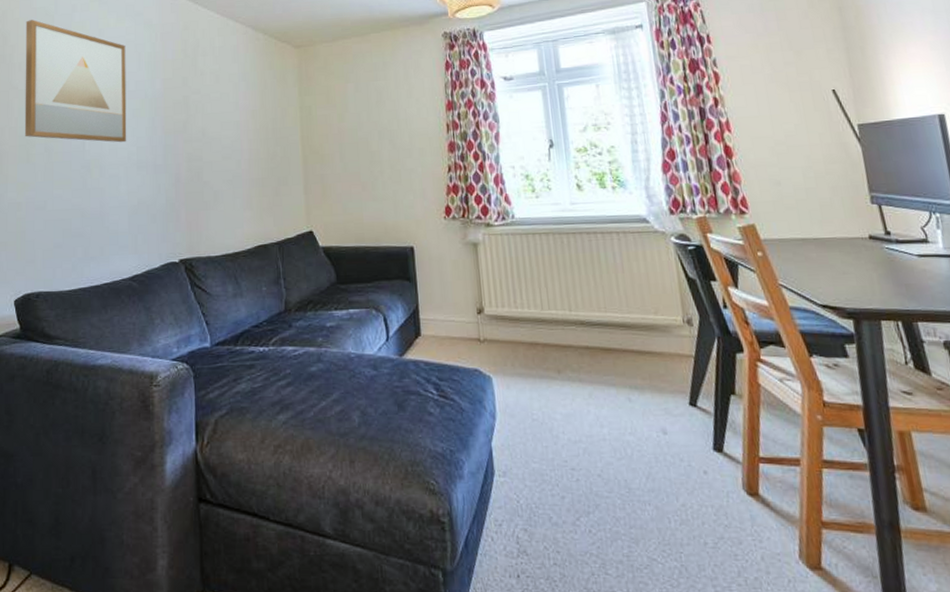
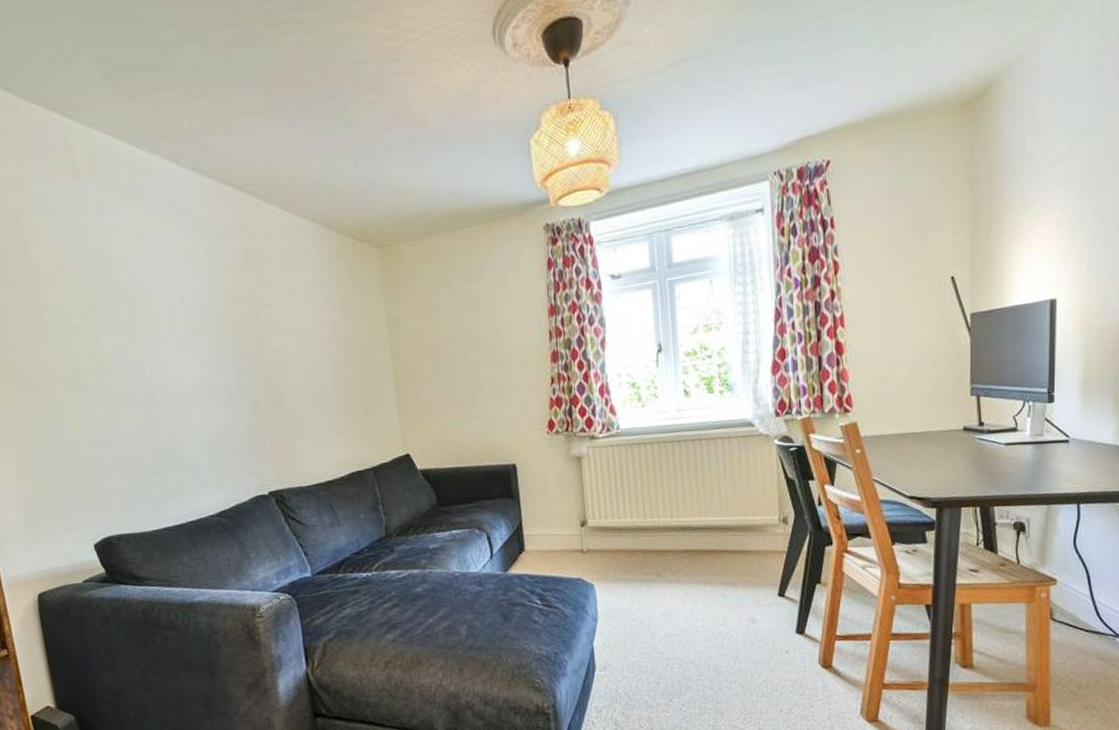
wall art: present [24,20,127,143] -> none [46,222,193,369]

